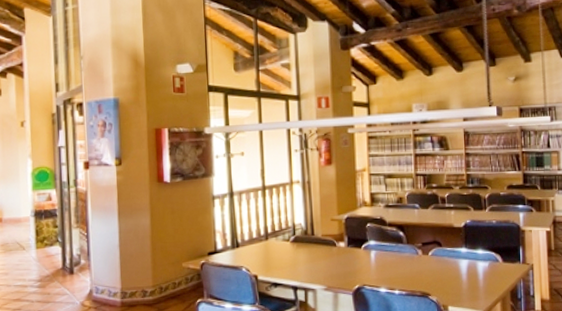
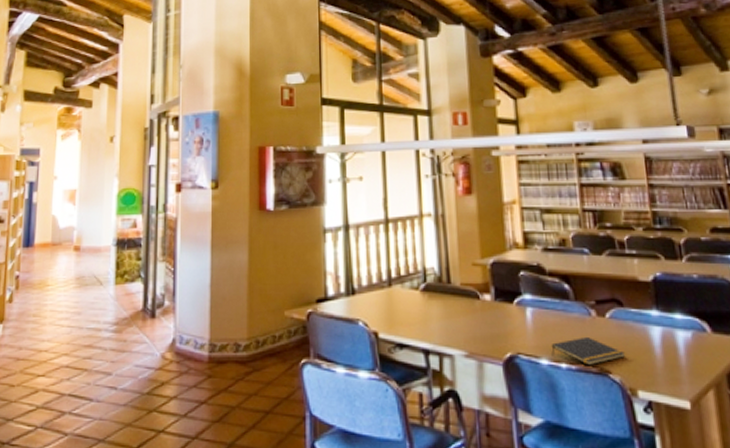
notepad: none [388,269,441,291] -> present [551,336,625,366]

